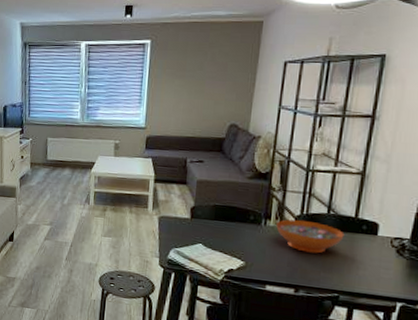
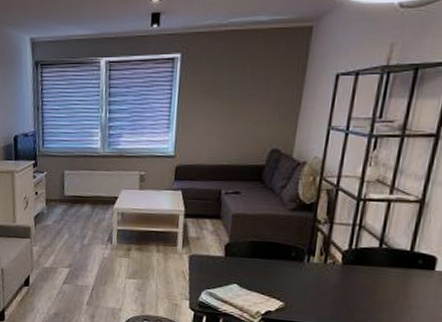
decorative bowl: present [276,219,345,254] -> none [320,255,398,292]

